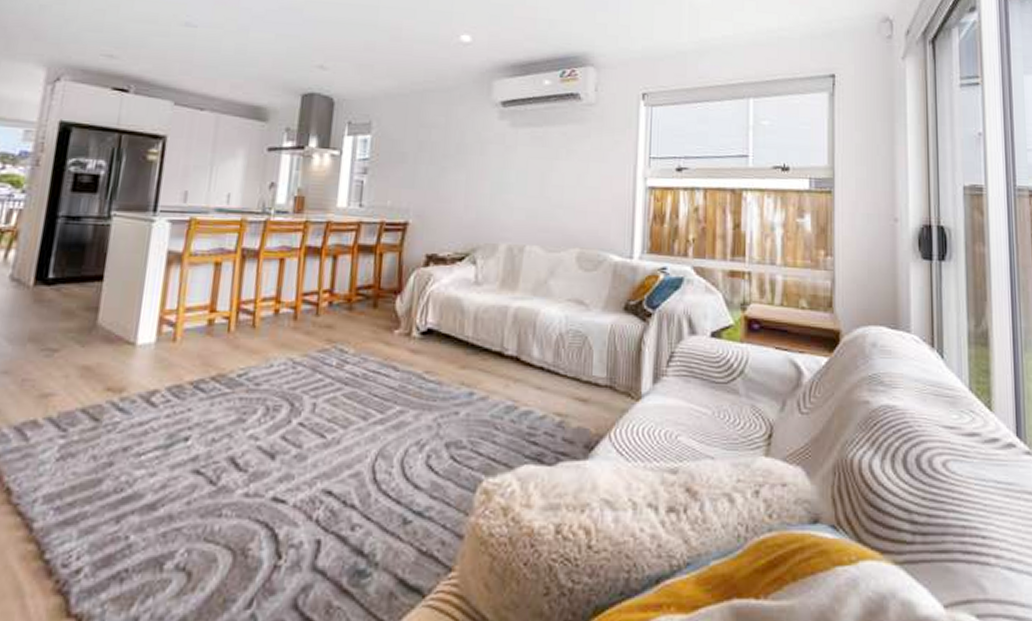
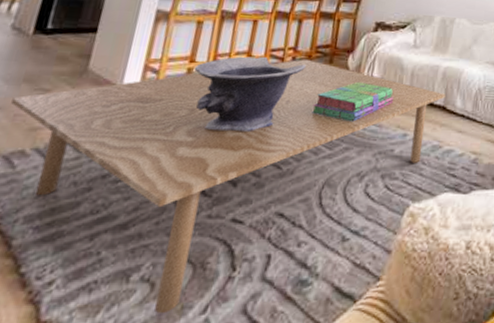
coffee table: none [18,304,518,608] -> present [11,59,446,314]
decorative bowl: none [215,302,345,393] -> present [194,56,306,131]
stack of books: none [356,329,455,379] -> present [312,81,394,122]

